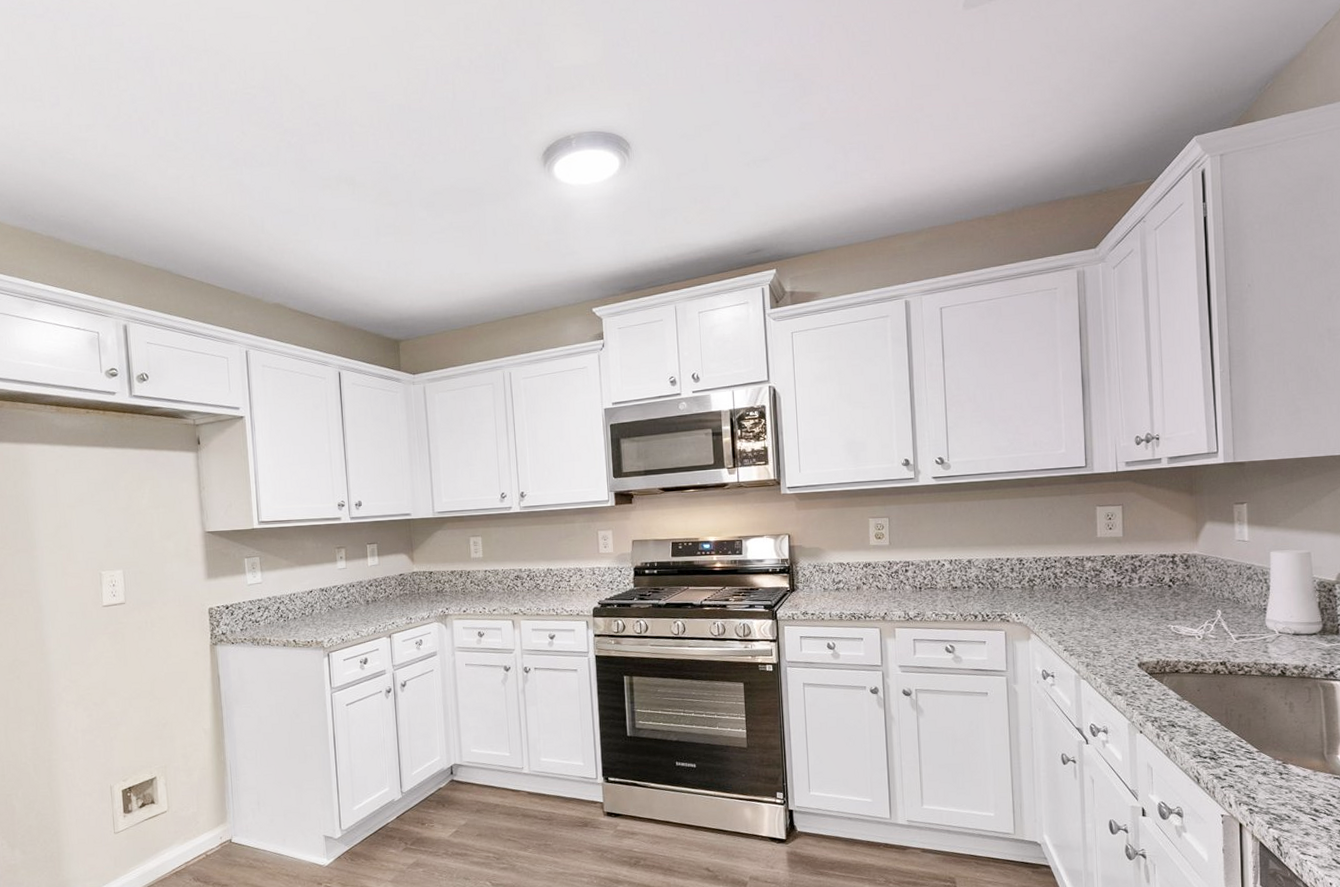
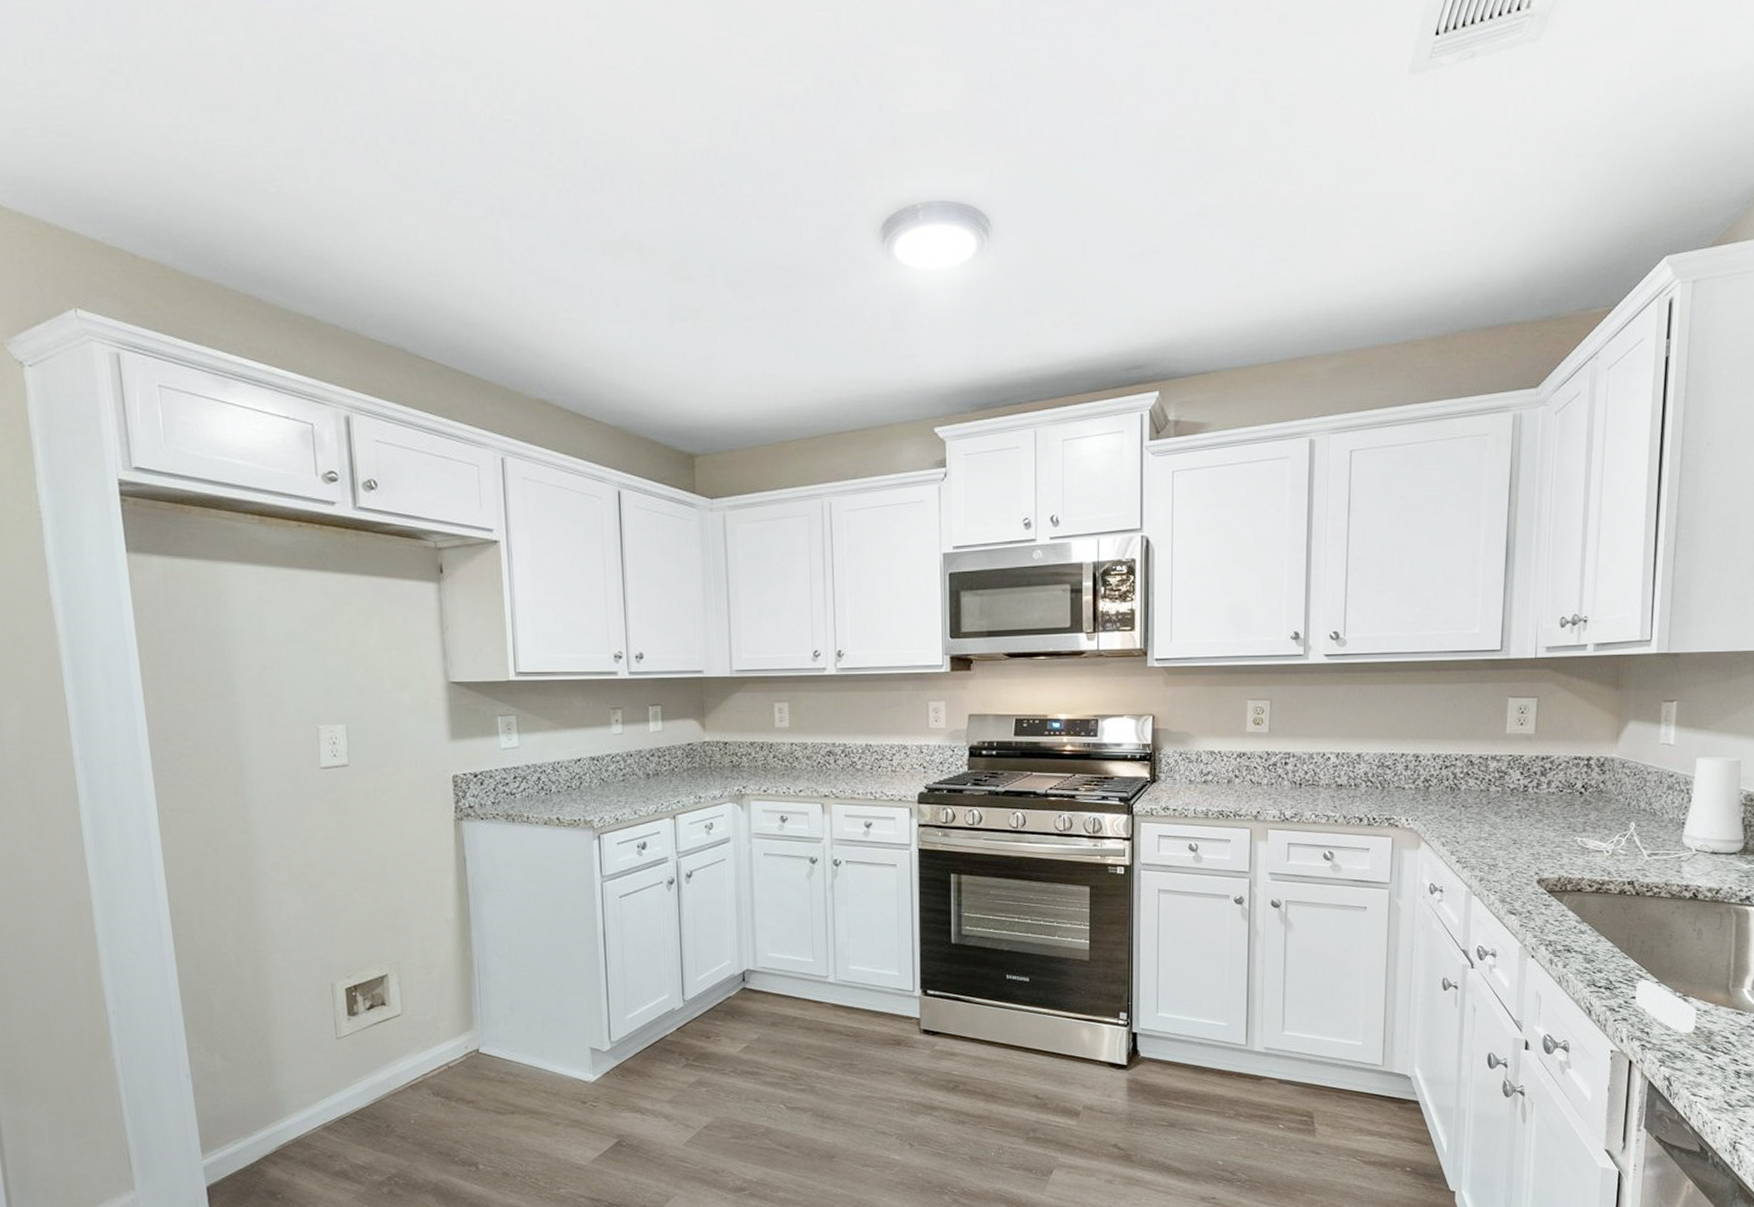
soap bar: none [1238,750,1297,798] -> present [1635,980,1696,1034]

